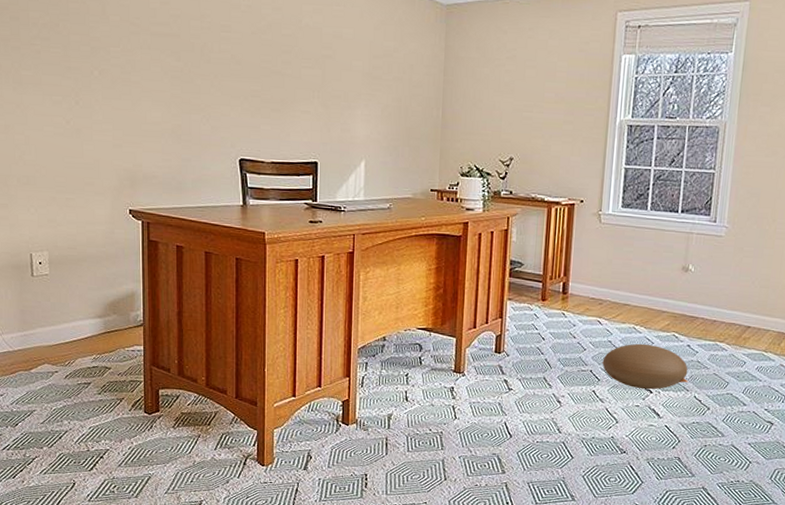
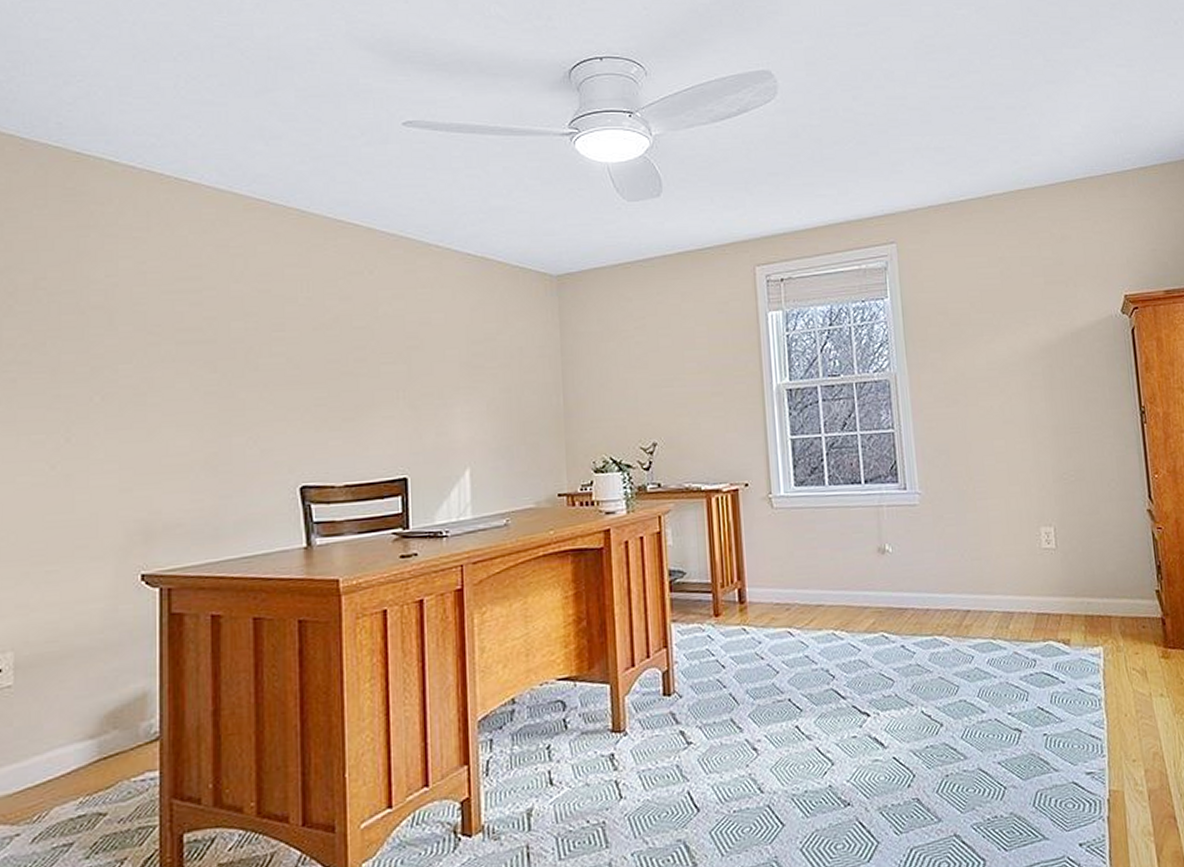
pouf: present [602,343,688,390] -> none [801,652,911,714]

